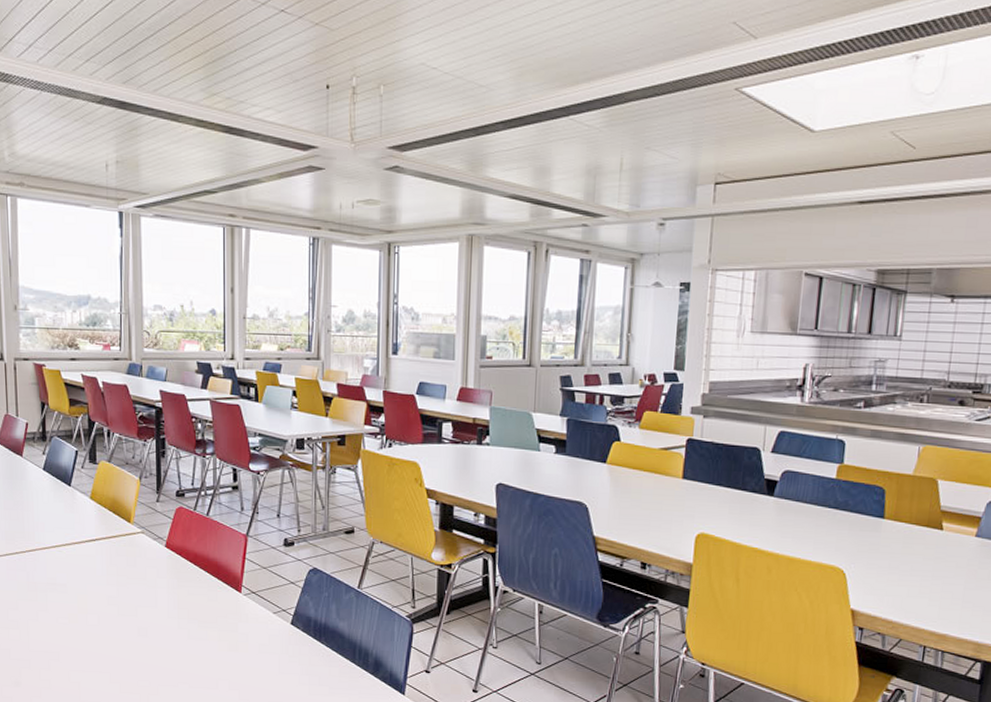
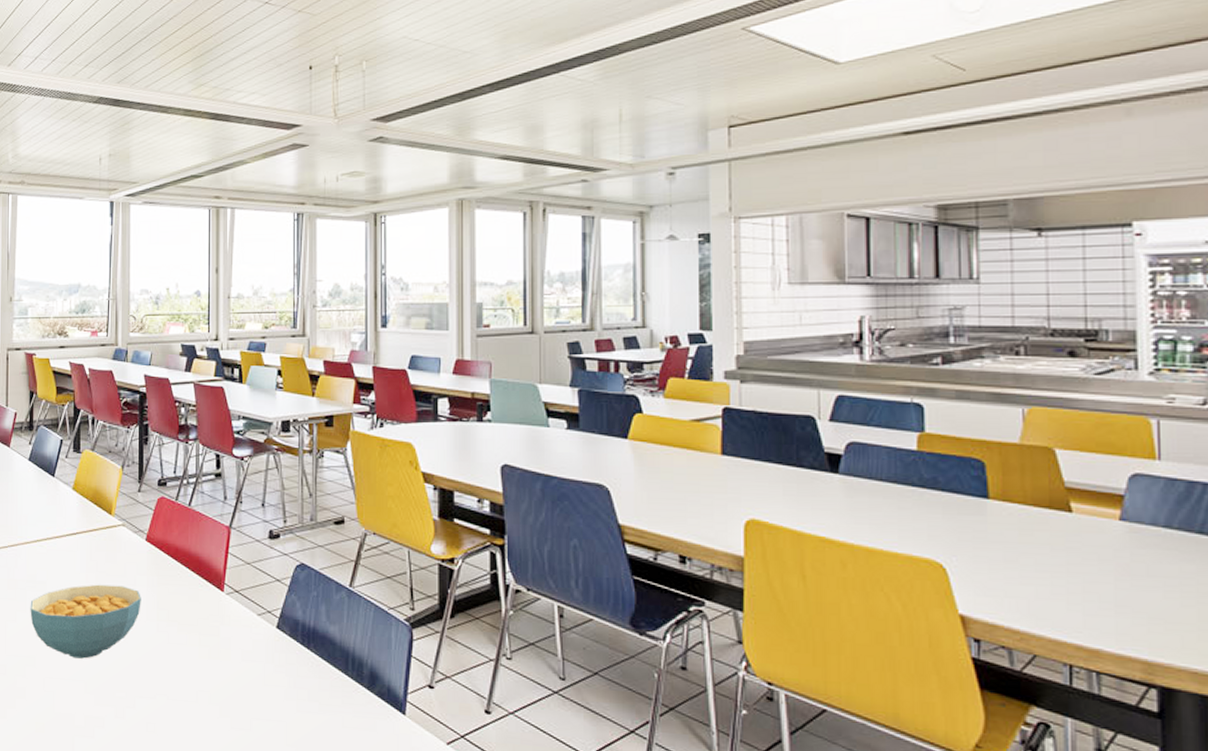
cereal bowl: none [51,586,162,653] -> present [30,584,141,659]

